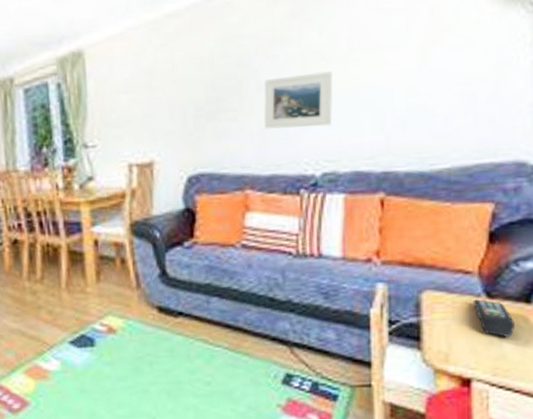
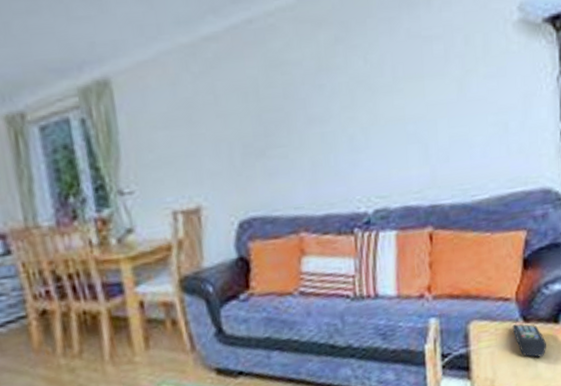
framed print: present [264,71,333,129] -> none [312,102,381,166]

